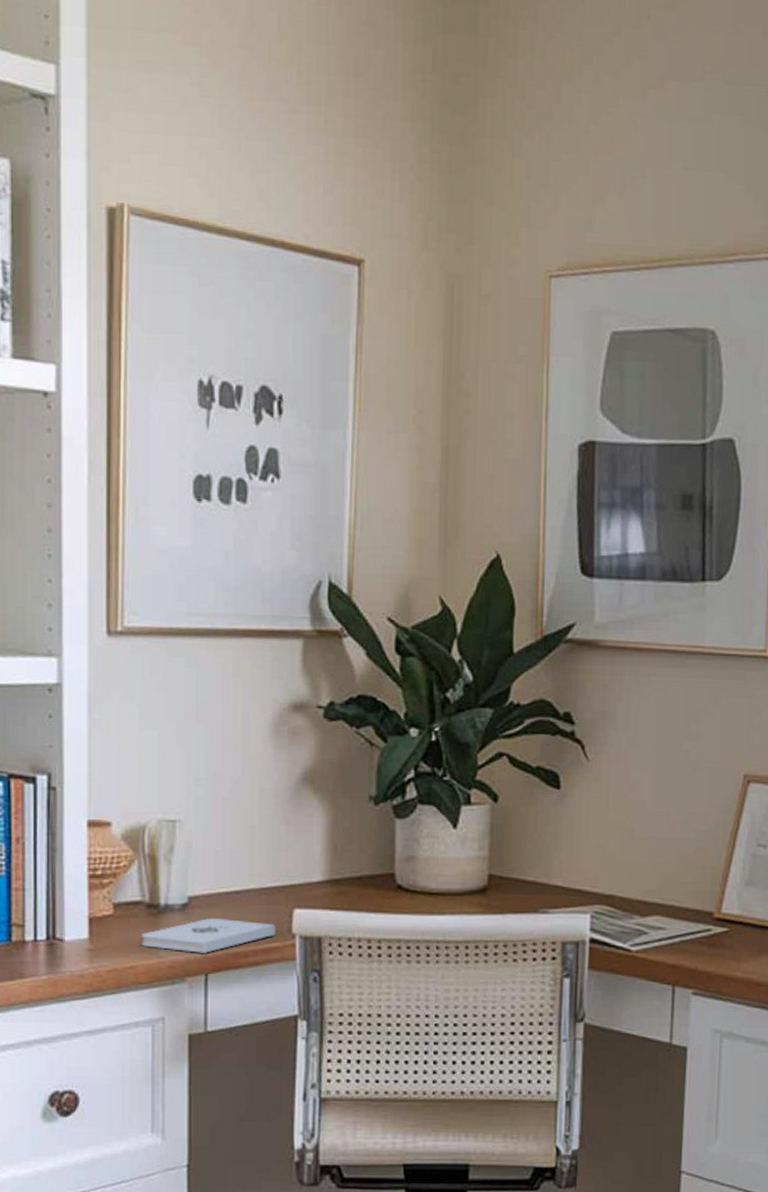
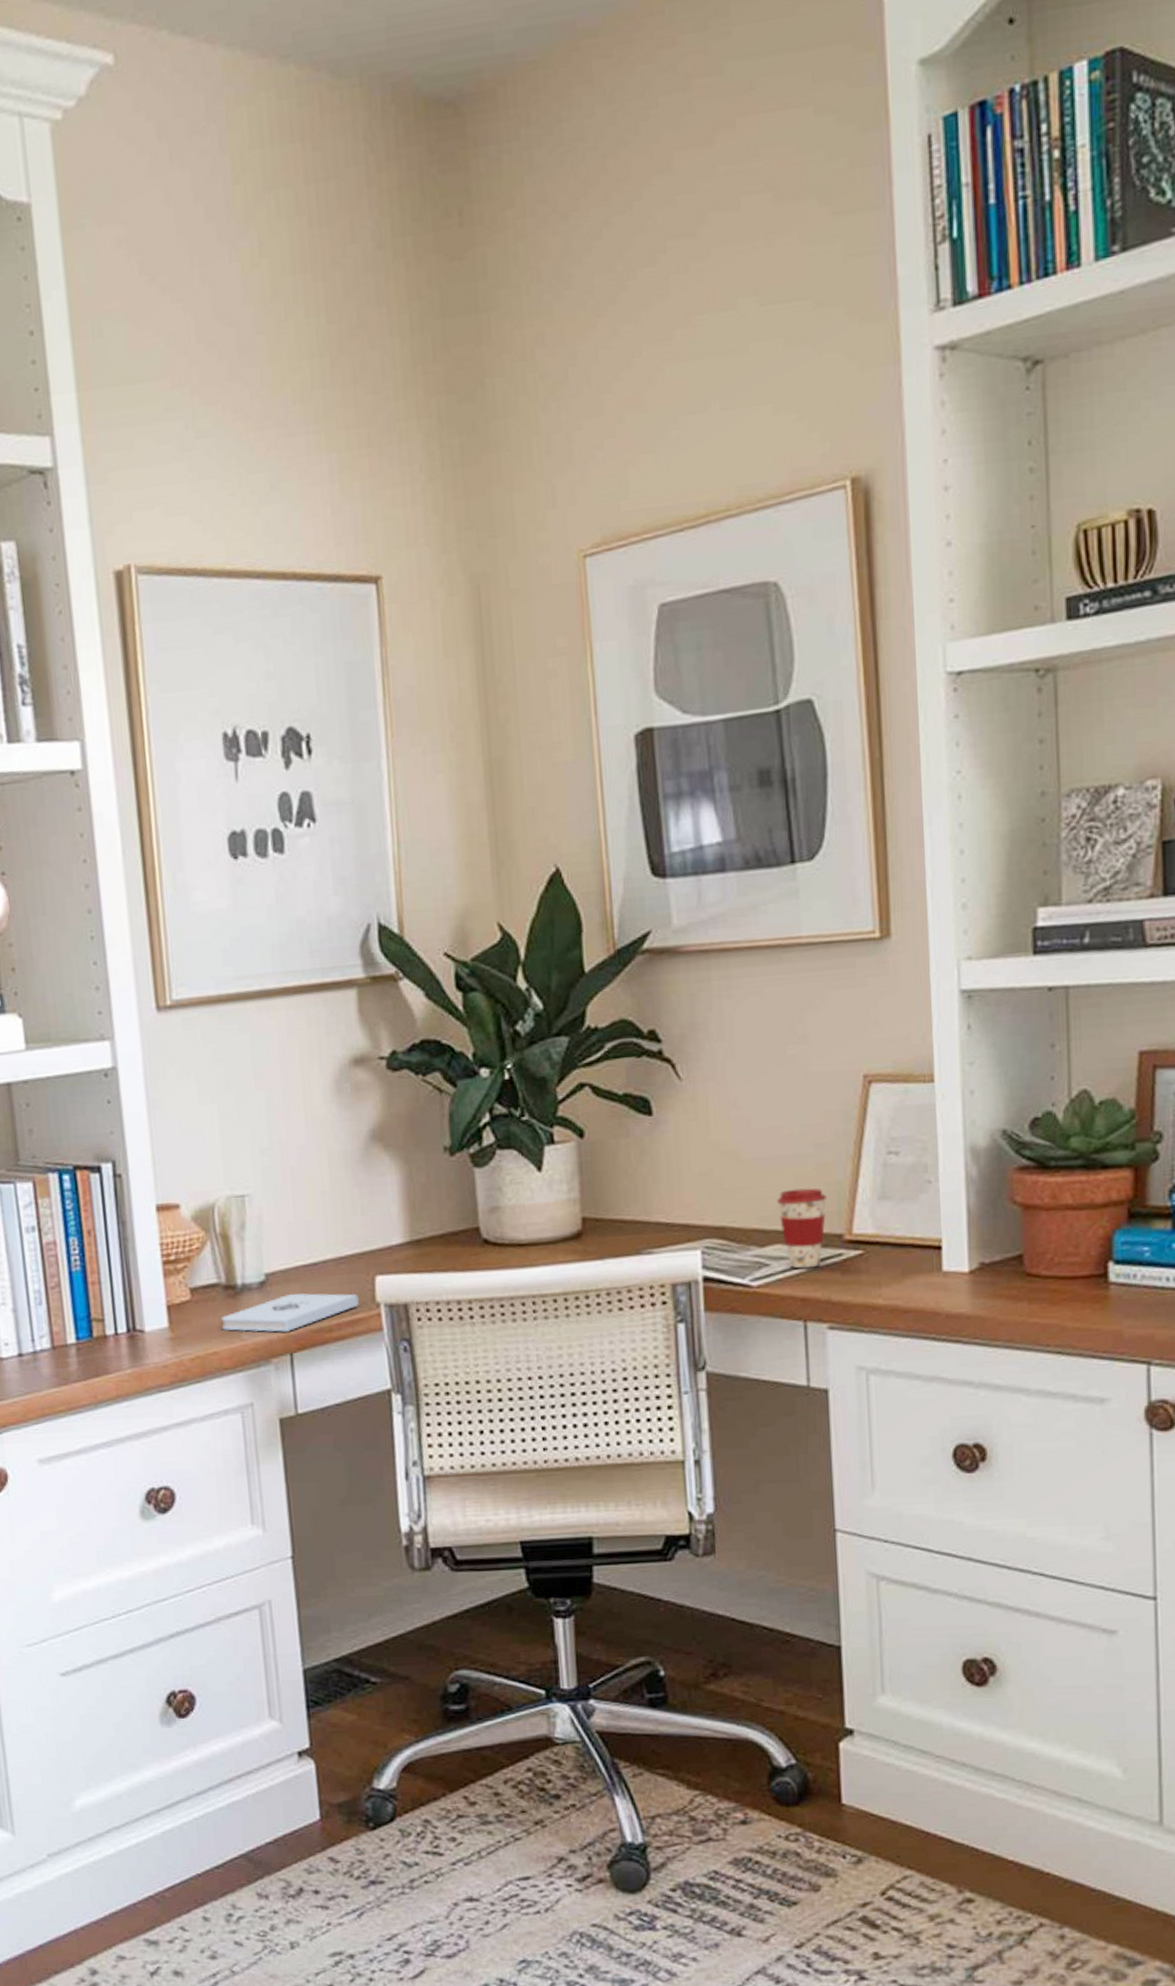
coffee cup: none [660,868,704,940] -> present [777,1188,828,1269]

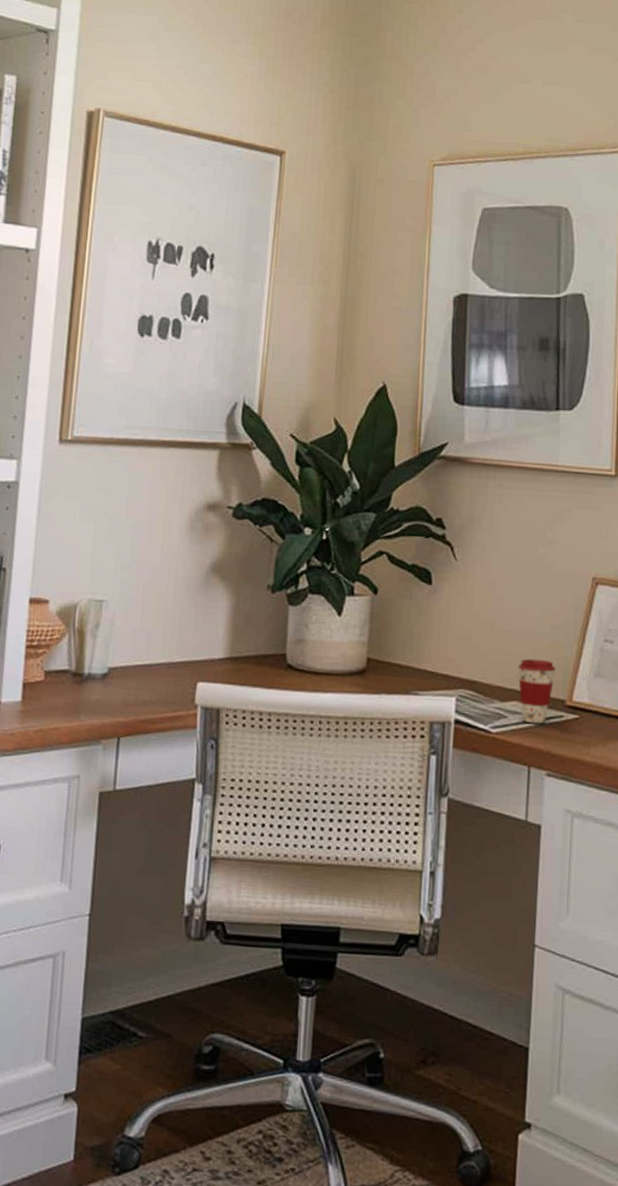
notepad: present [221,1293,360,1332] -> none [65,687,182,719]

